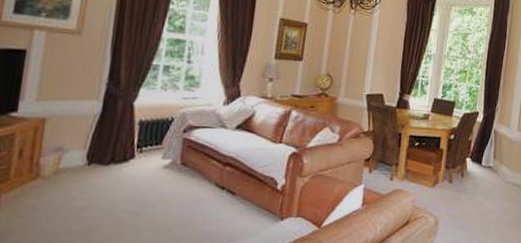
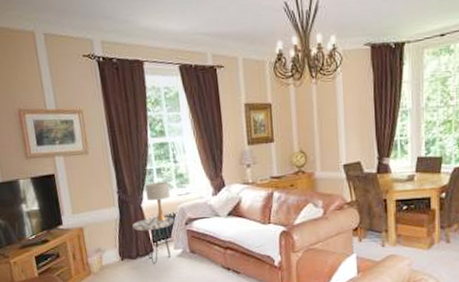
side table: none [115,118,172,174] -> present [132,216,175,264]
lamp: none [143,79,175,125] -> present [145,181,171,222]

